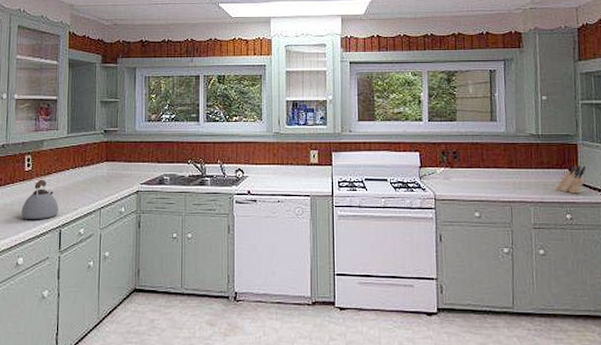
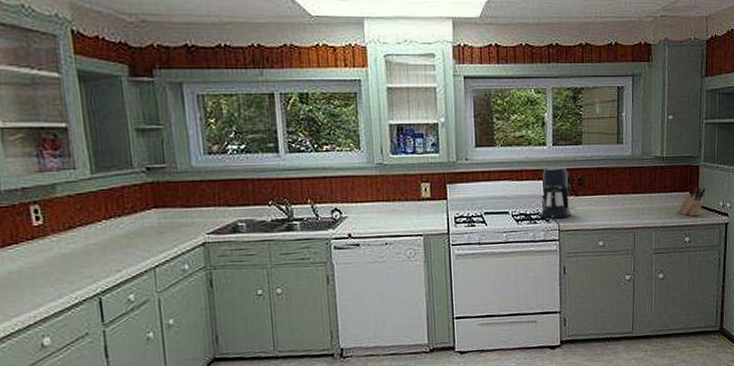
kettle: present [21,179,58,219] -> none [36,235,94,289]
coffee maker: none [417,141,447,187] -> present [540,167,572,218]

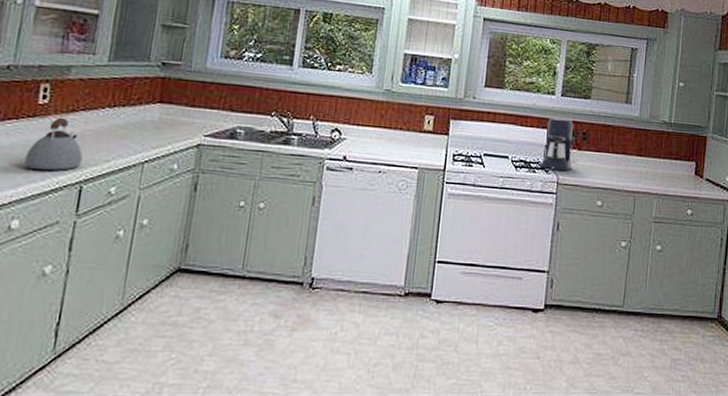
kettle: none [36,235,94,289] -> present [24,117,83,171]
knife block: present [677,187,706,217] -> none [681,158,713,189]

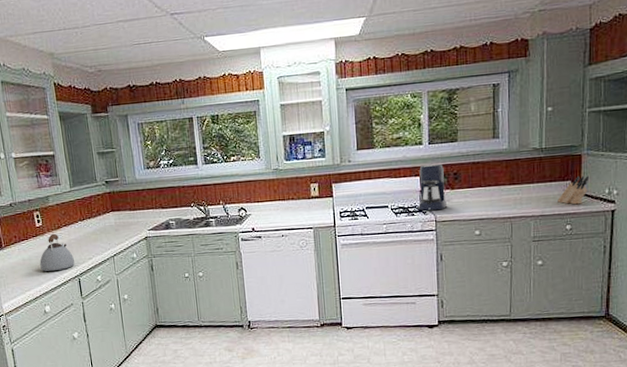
knife block: none [681,158,713,189] -> present [558,175,590,205]

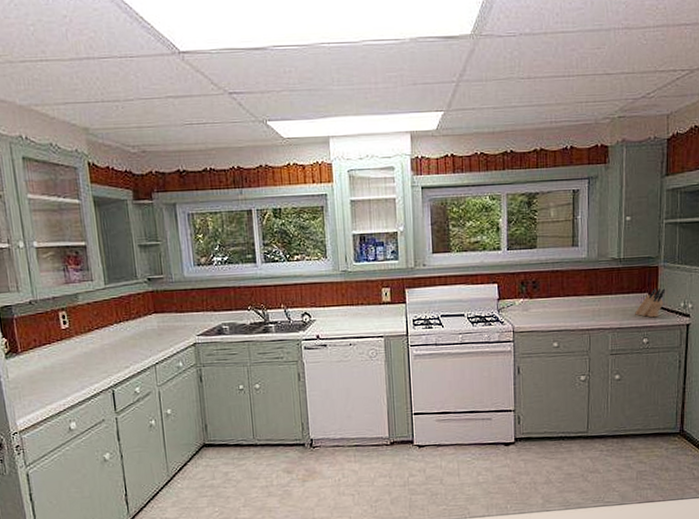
kettle: present [39,233,75,271] -> none [65,337,108,382]
coffee maker: present [417,163,448,211] -> none [495,270,526,320]

